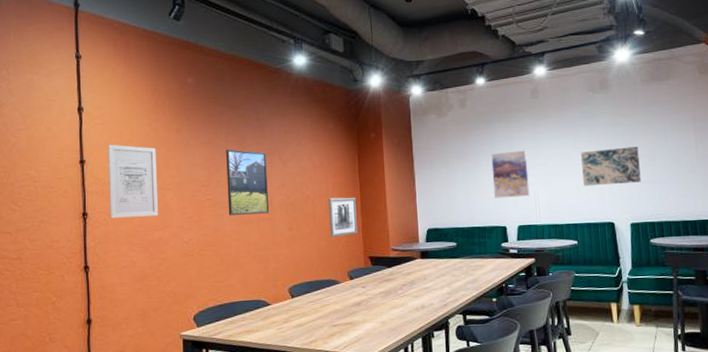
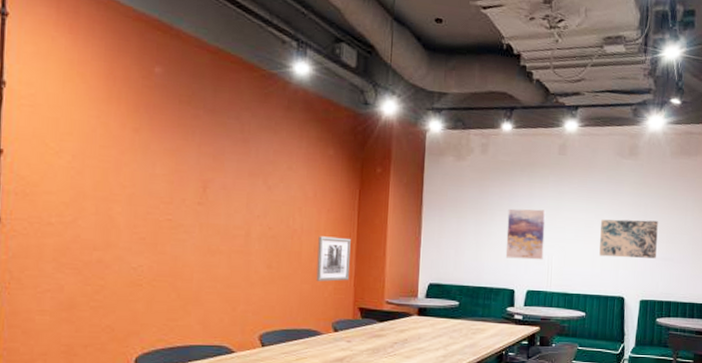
wall art: present [108,144,159,218] -> none [32,133,104,232]
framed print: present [226,149,270,215] -> none [192,162,248,245]

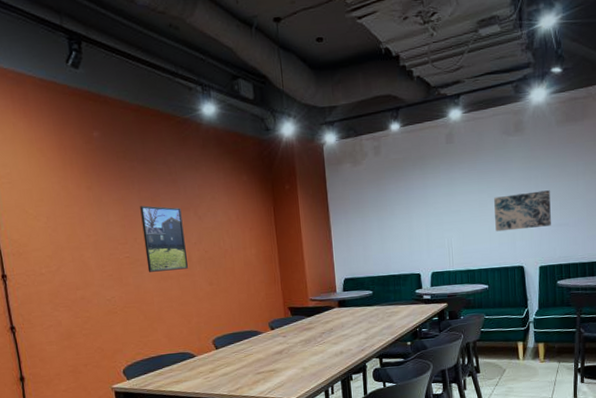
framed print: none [192,162,248,245] -> present [140,205,189,272]
wall art: present [316,236,351,282] -> none [246,250,277,290]
wall art: present [505,208,546,260] -> none [406,197,443,247]

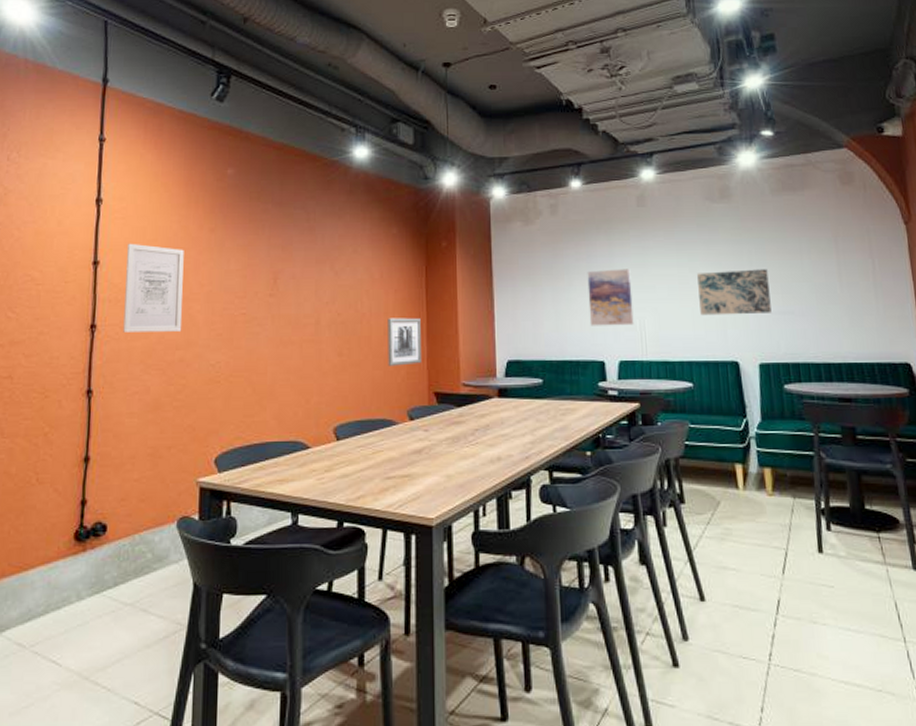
wall art: none [18,204,79,279] -> present [123,243,184,332]
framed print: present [140,205,189,272] -> none [265,254,316,334]
wall art: none [246,250,277,290] -> present [388,318,423,366]
wall art: none [406,197,443,247] -> present [587,268,634,326]

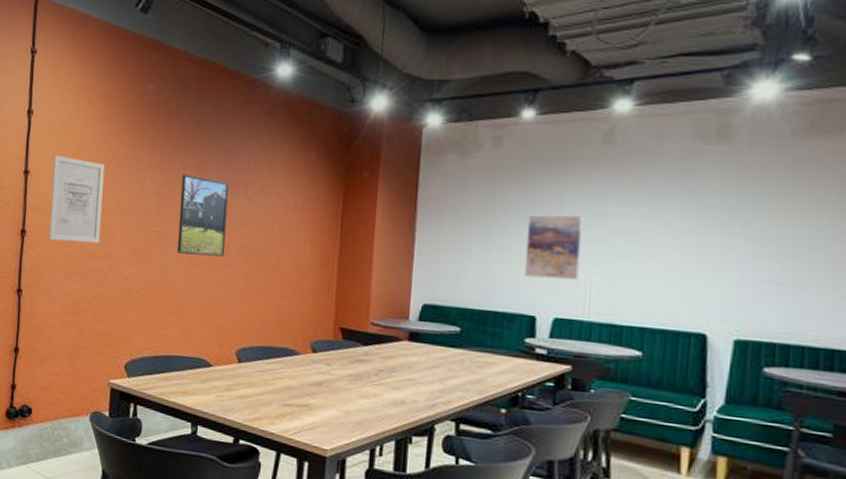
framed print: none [265,254,316,334] -> present [176,174,229,257]
wall art: present [388,318,423,366] -> none [295,248,333,298]
wall art: present [697,269,772,316] -> none [665,227,768,283]

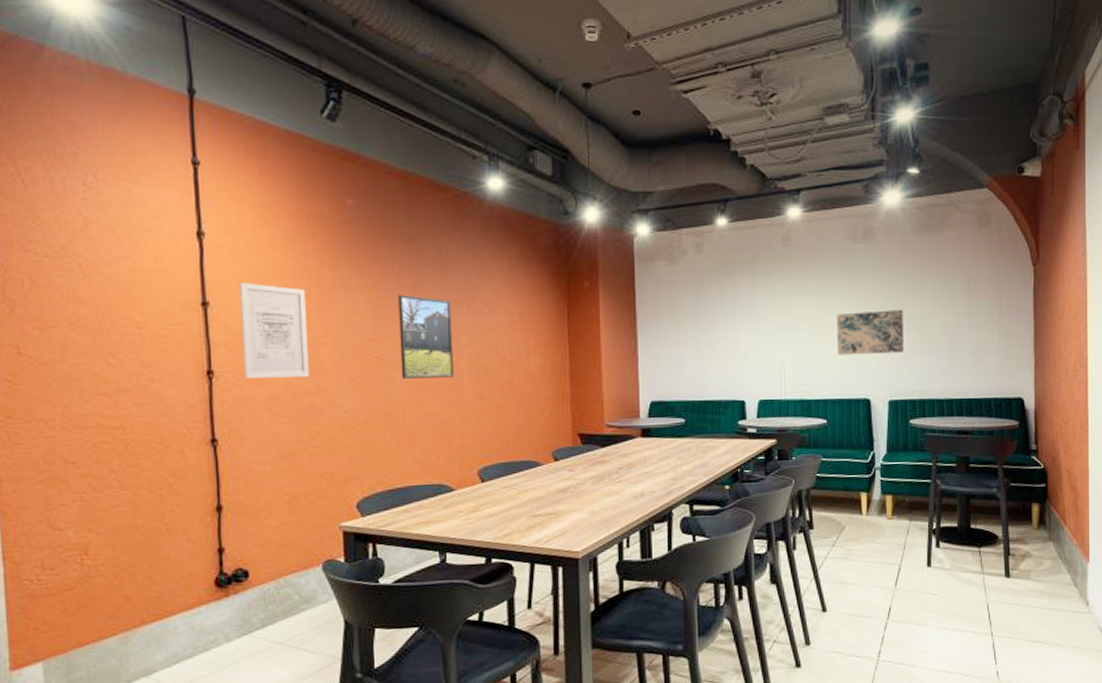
wall art: present [524,215,583,280] -> none [730,309,774,367]
wall art: none [665,227,768,283] -> present [837,310,904,356]

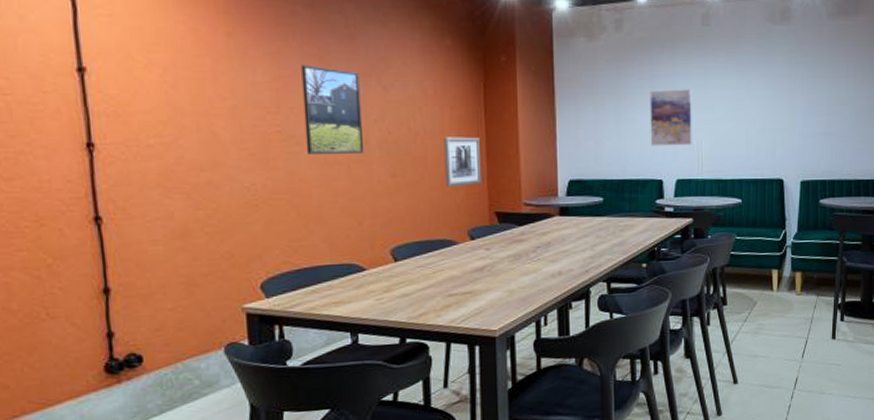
wall art: present [240,282,310,379] -> none [121,46,205,152]
wall art: none [529,360,566,409] -> present [444,137,482,187]
wall art: none [730,309,774,367] -> present [650,89,692,146]
wall art: present [837,310,904,356] -> none [753,92,817,136]

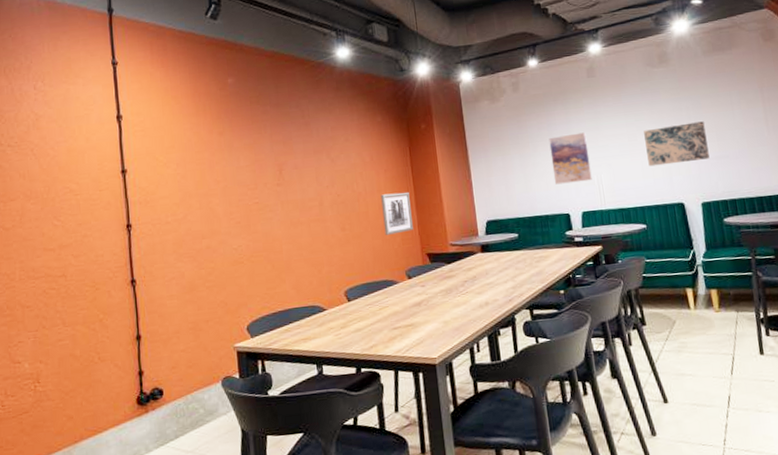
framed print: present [301,65,365,154] -> none [271,149,320,219]
wall art: none [753,92,817,136] -> present [644,121,710,167]

